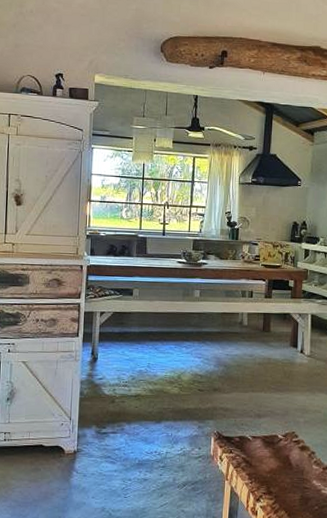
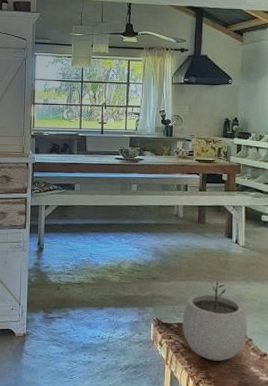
plant pot: none [244,392,310,475] -> present [182,281,247,361]

